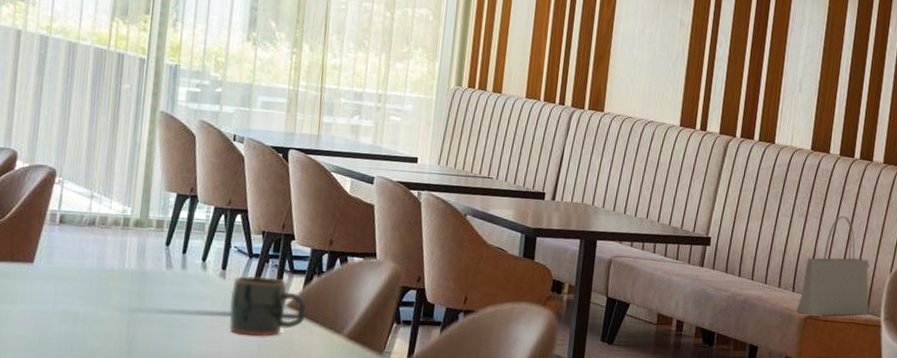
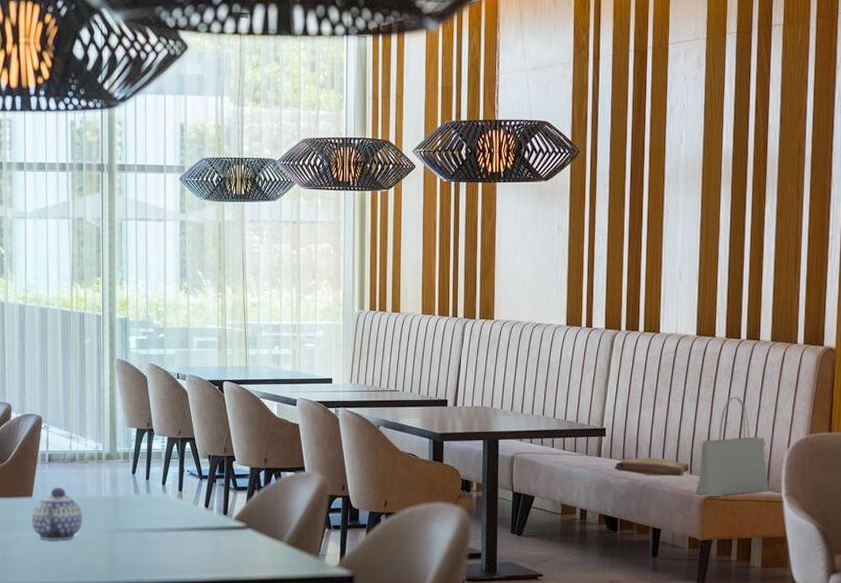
teapot: none [28,253,98,317] -> present [31,487,83,541]
mug: present [228,276,307,336] -> none [188,495,251,547]
shoulder bag: none [716,270,792,293] -> present [614,457,689,477]

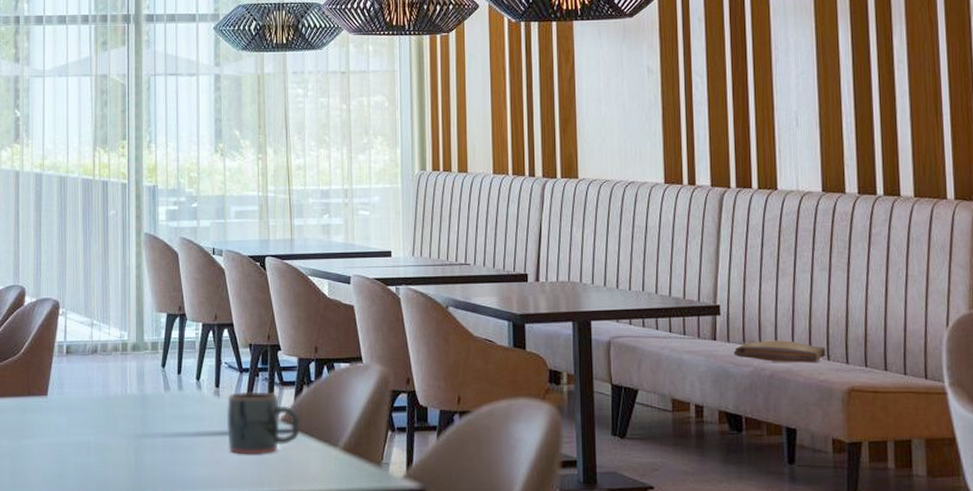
teapot: present [31,487,83,541] -> none [45,383,105,449]
mug: none [188,495,251,547] -> present [226,391,300,454]
tote bag: present [696,397,770,496] -> none [836,265,929,387]

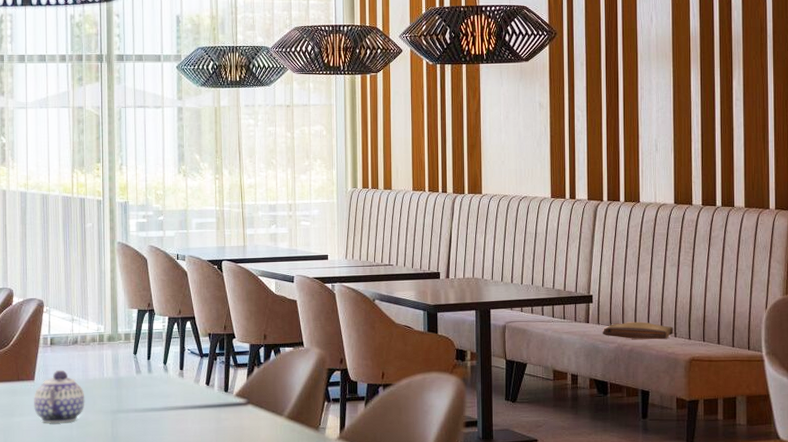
teapot: none [45,383,105,449] -> present [33,369,85,424]
mug: present [226,391,300,454] -> none [189,372,252,424]

